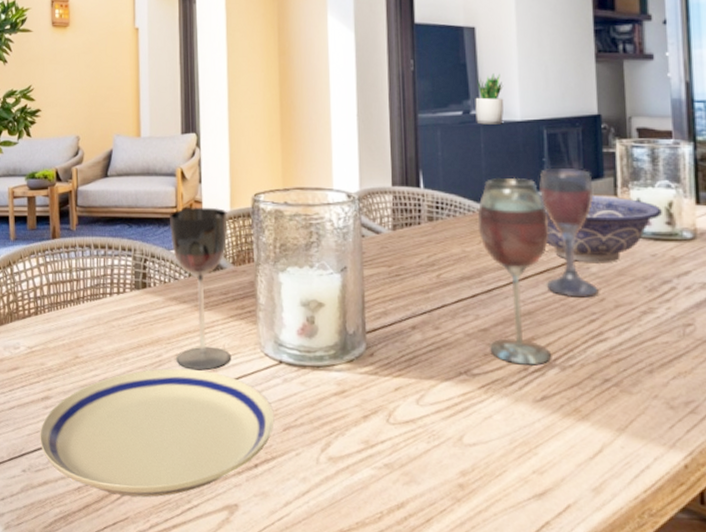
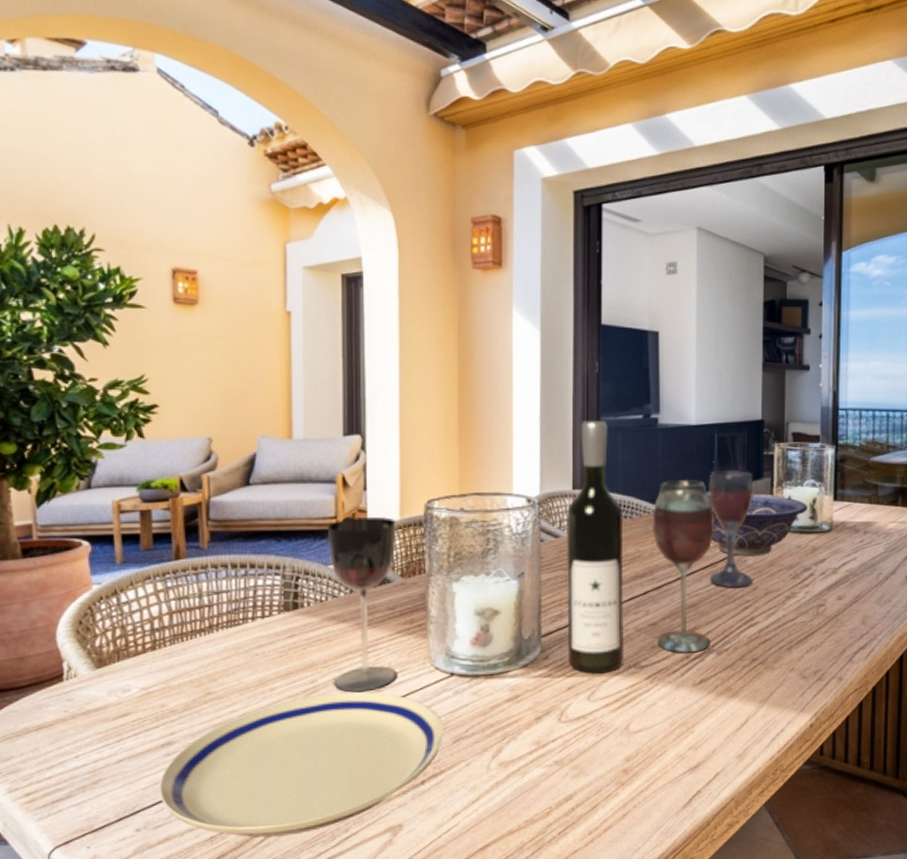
bottle: none [386,117,454,377] -> present [566,420,625,674]
planter: present [475,73,504,125] -> none [655,378,682,428]

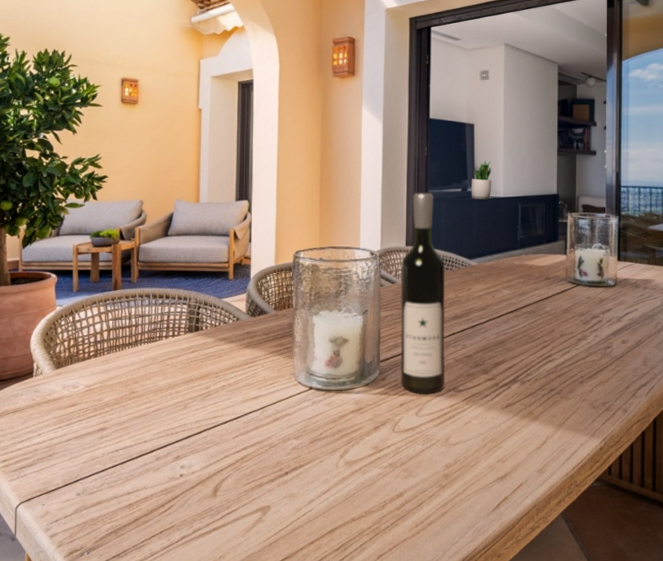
plate: present [158,692,444,837] -> none [94,398,304,508]
wineglass: present [328,516,397,692] -> none [222,262,272,397]
wineglass: present [652,479,715,653] -> none [468,240,519,381]
planter: none [655,378,682,428] -> present [471,160,492,199]
decorative bowl: present [708,495,808,556] -> none [514,254,596,304]
cup: present [709,469,754,588] -> none [514,233,551,330]

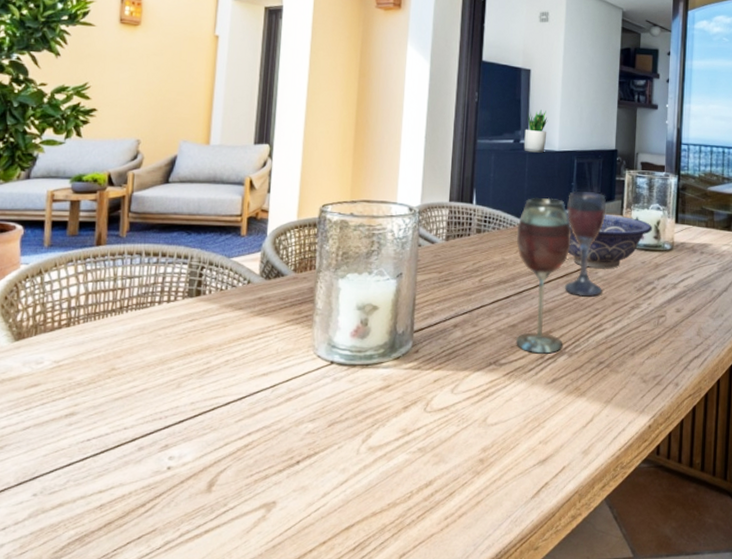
bottle: present [400,192,446,394] -> none [435,142,493,369]
wineglass: none [468,240,519,381] -> present [516,197,572,354]
cup: none [514,233,551,330] -> present [564,190,607,297]
decorative bowl: none [514,254,596,304] -> present [567,213,653,269]

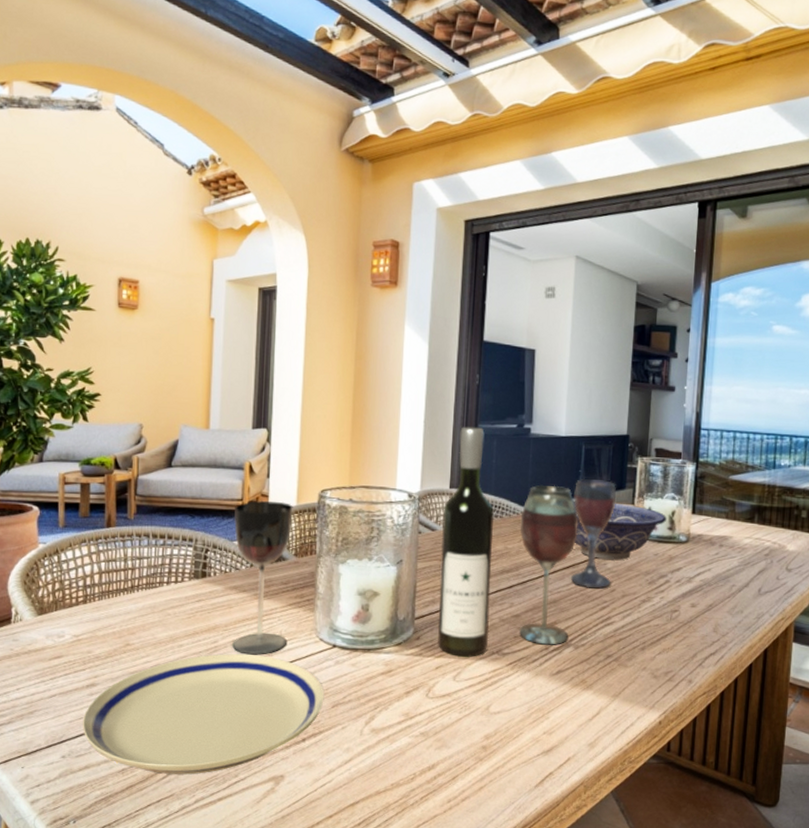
plate: none [58,375,321,507] -> present [82,654,325,775]
wineglass: none [226,216,294,374] -> present [232,500,293,654]
bottle: none [435,142,493,369] -> present [437,426,495,657]
planter: present [523,110,548,153] -> none [528,393,554,438]

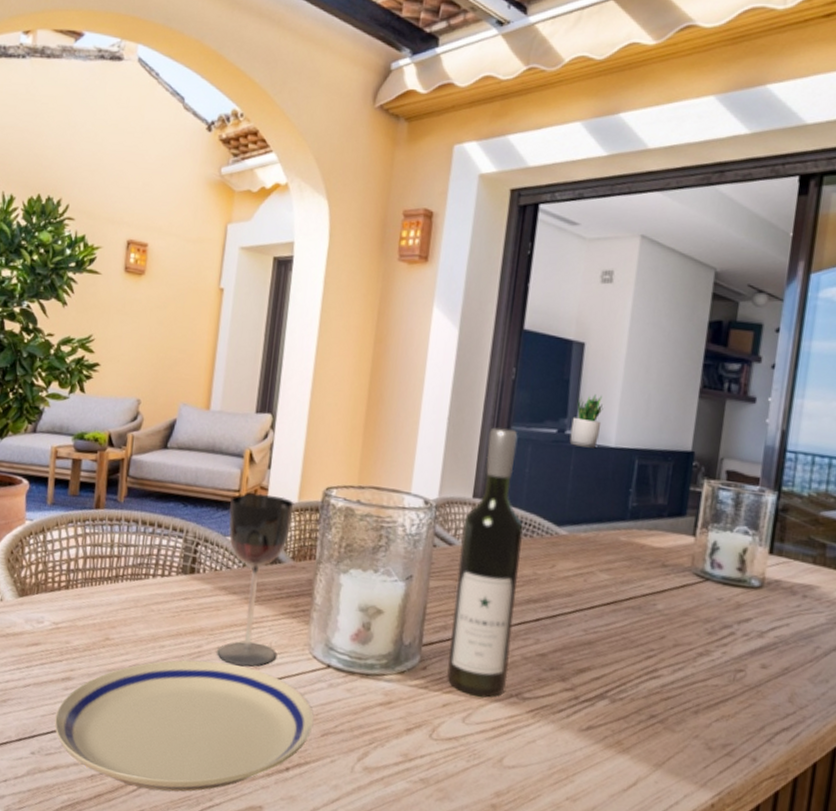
wineglass: present [520,484,579,645] -> none [545,502,625,695]
planter: none [528,393,554,438] -> present [569,394,604,448]
cup: present [570,478,617,588] -> none [610,499,675,633]
decorative bowl: present [573,502,667,561] -> none [619,526,737,602]

